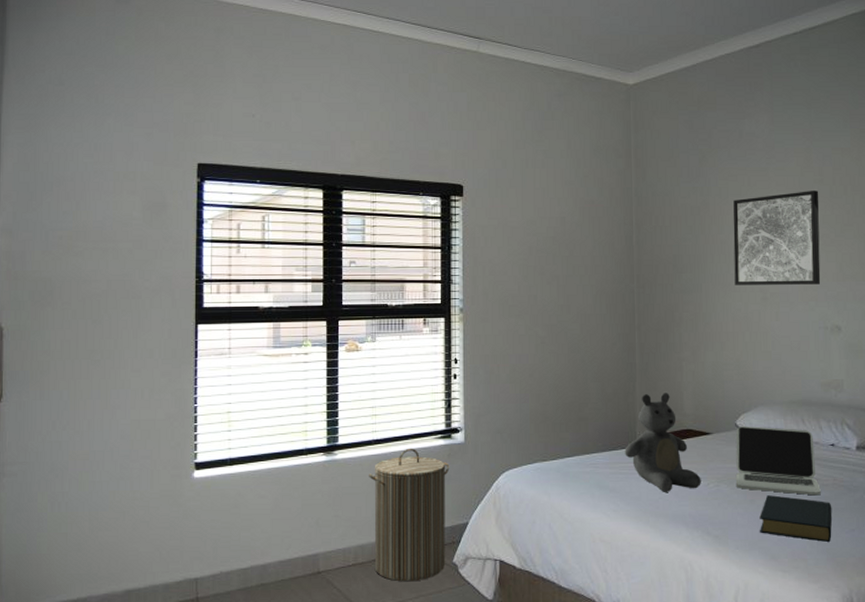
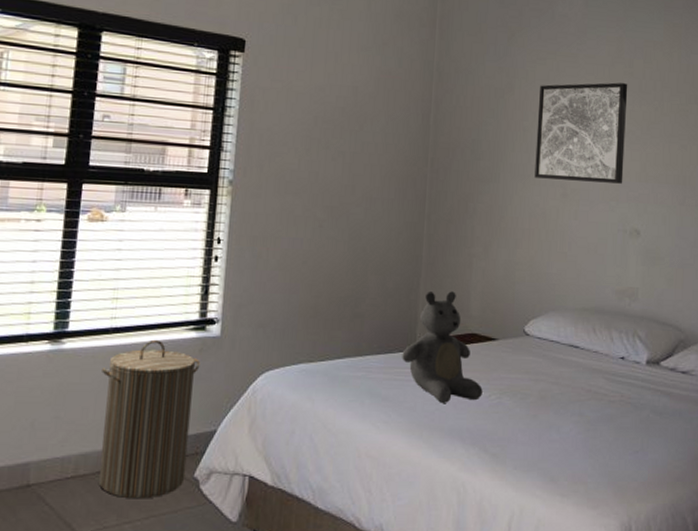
laptop: present [735,426,821,496] -> none [519,333,607,413]
hardback book: present [759,495,832,542] -> none [541,410,617,464]

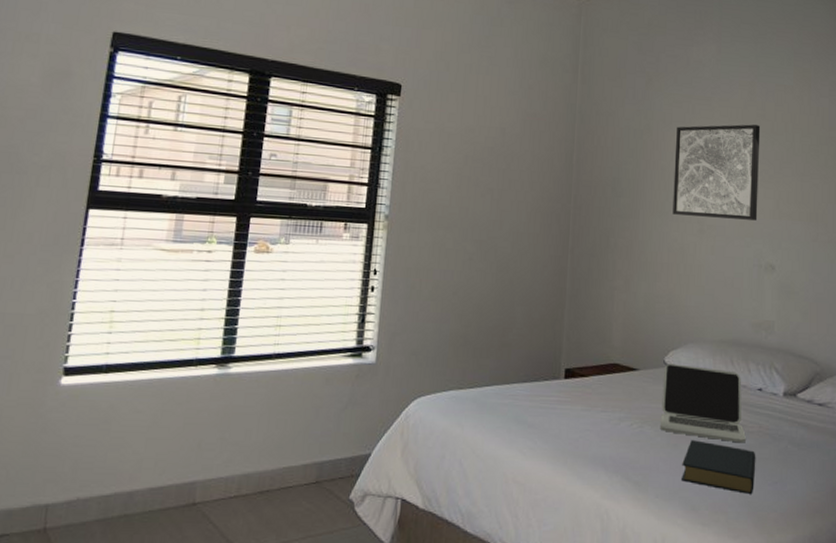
laundry hamper: present [98,339,201,499] -> none [259,365,357,520]
teddy bear: present [402,291,483,403] -> none [547,322,625,431]
laptop: none [519,333,607,413] -> present [660,364,746,443]
hardback book: none [541,410,617,464] -> present [682,440,756,494]

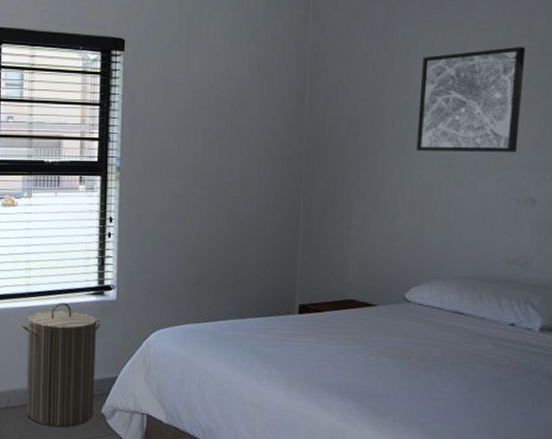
laundry hamper: none [259,365,357,520] -> present [22,302,101,428]
laptop: present [660,364,746,443] -> none [398,300,494,376]
hardback book: present [682,440,756,494] -> none [421,372,505,423]

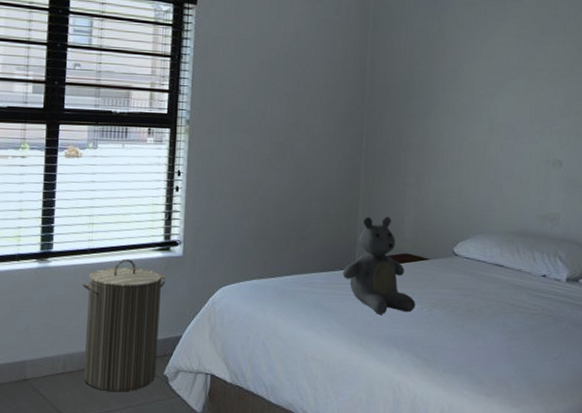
teddy bear: none [281,261,361,361] -> present [343,217,416,314]
wall art: present [416,47,526,152] -> none [463,24,553,118]

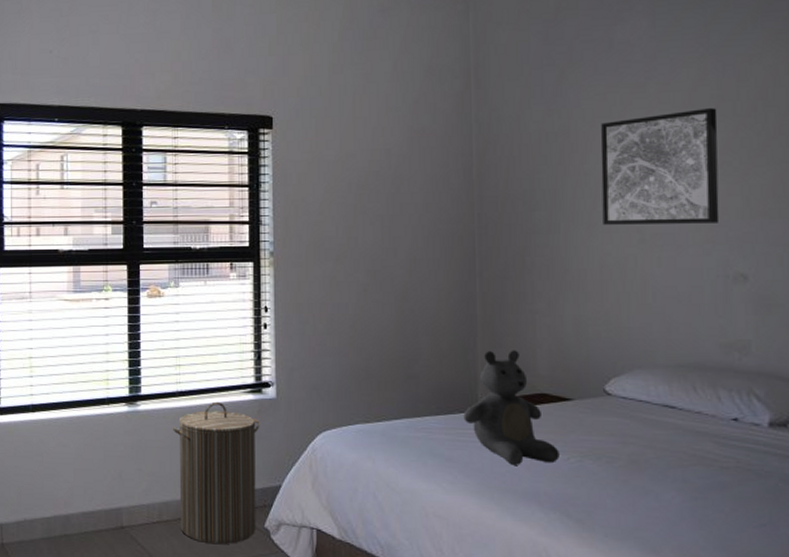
wall art: none [463,24,553,118] -> present [601,108,720,225]

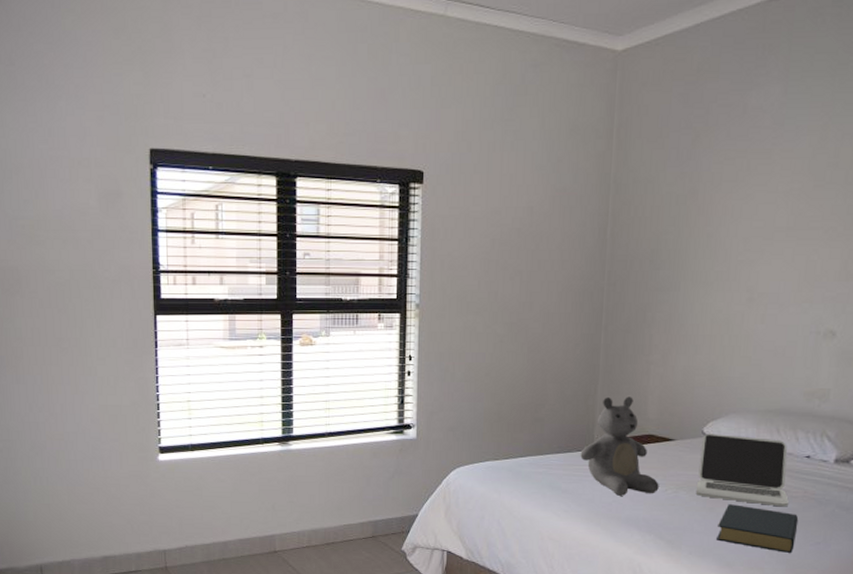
laundry hamper: present [173,401,260,545] -> none [322,441,401,565]
wall art: present [601,108,720,225] -> none [718,176,831,284]
laptop: none [604,392,719,480] -> present [695,434,789,507]
hardback book: none [636,476,735,537] -> present [716,504,799,553]

